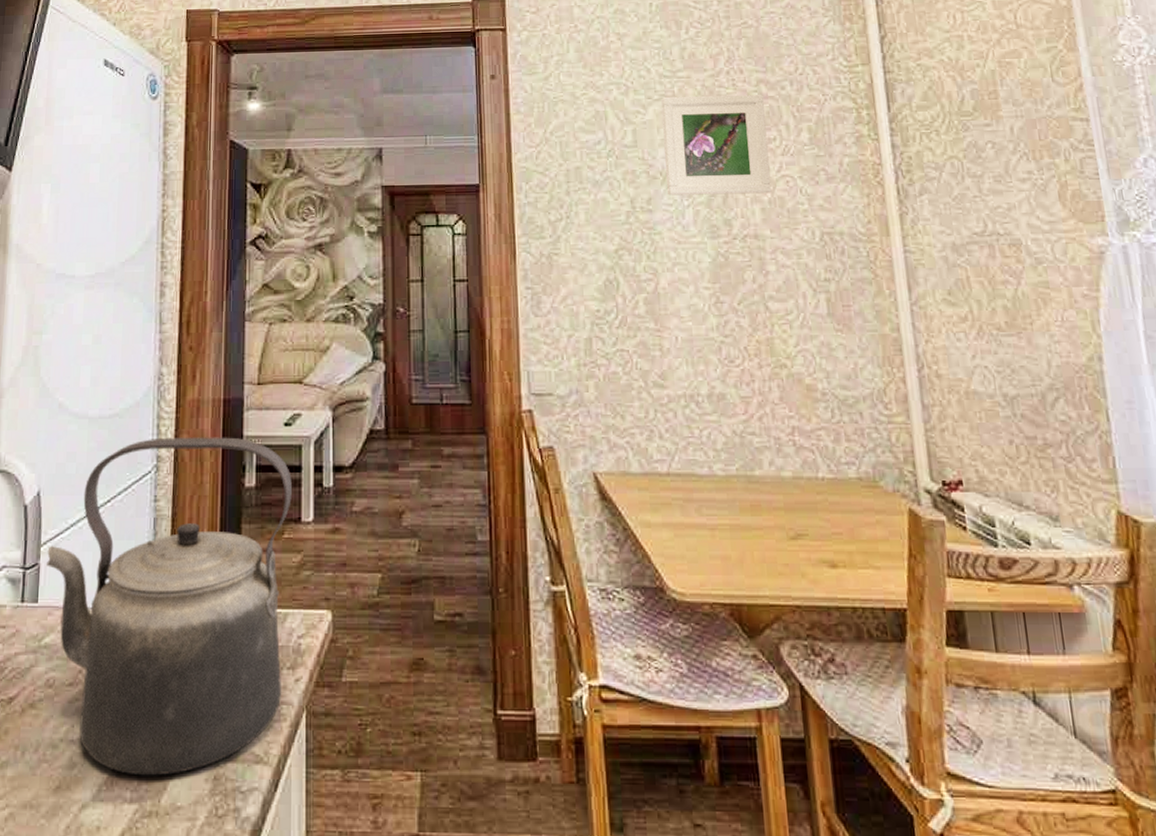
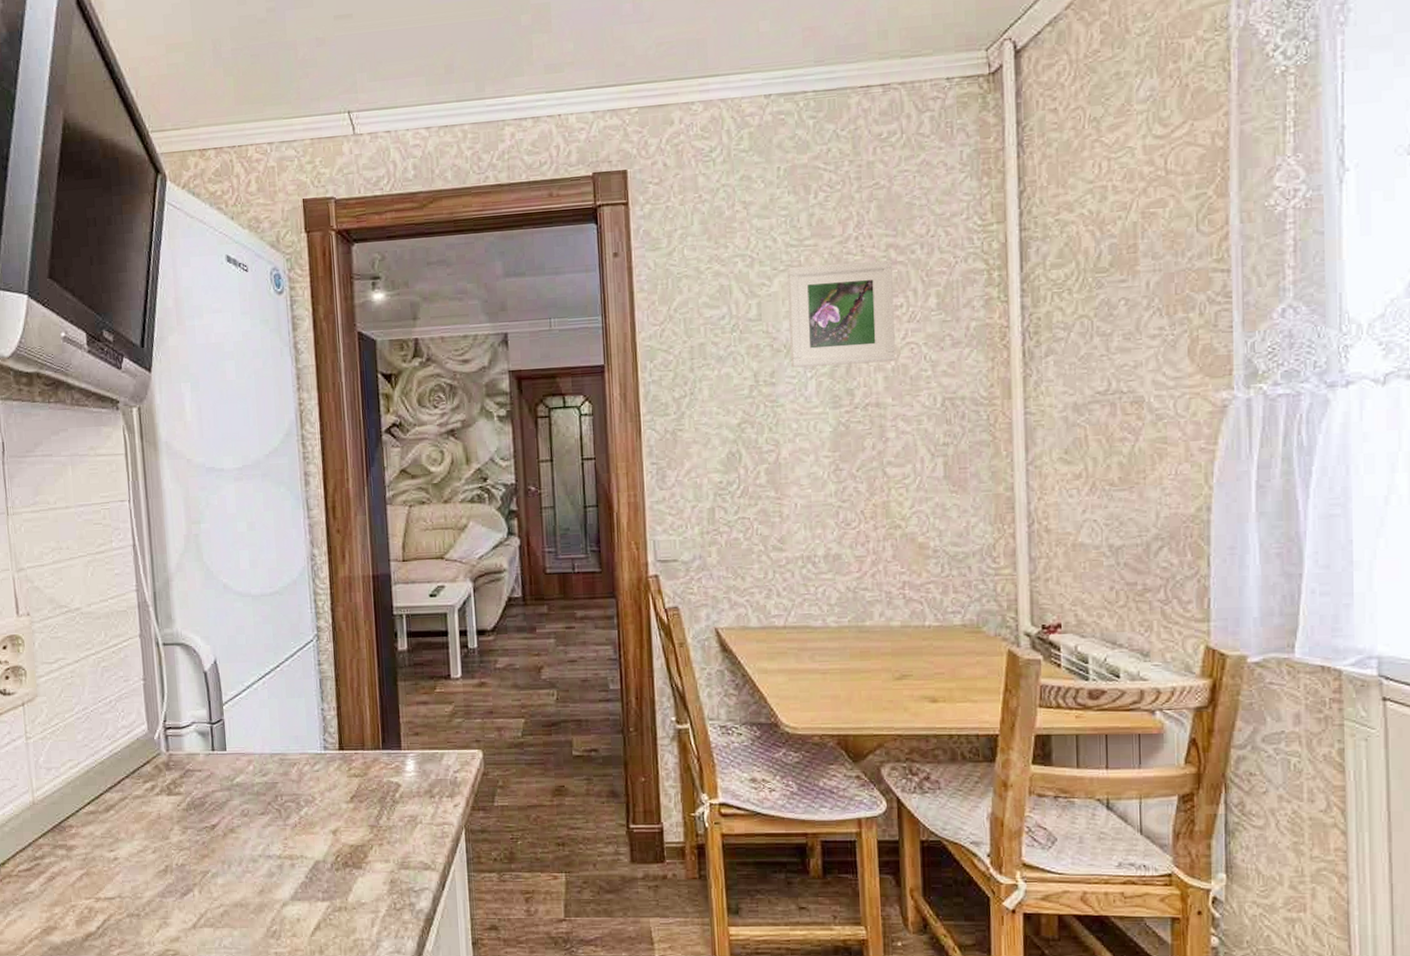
kettle: present [46,437,292,776] -> none [229,608,443,881]

